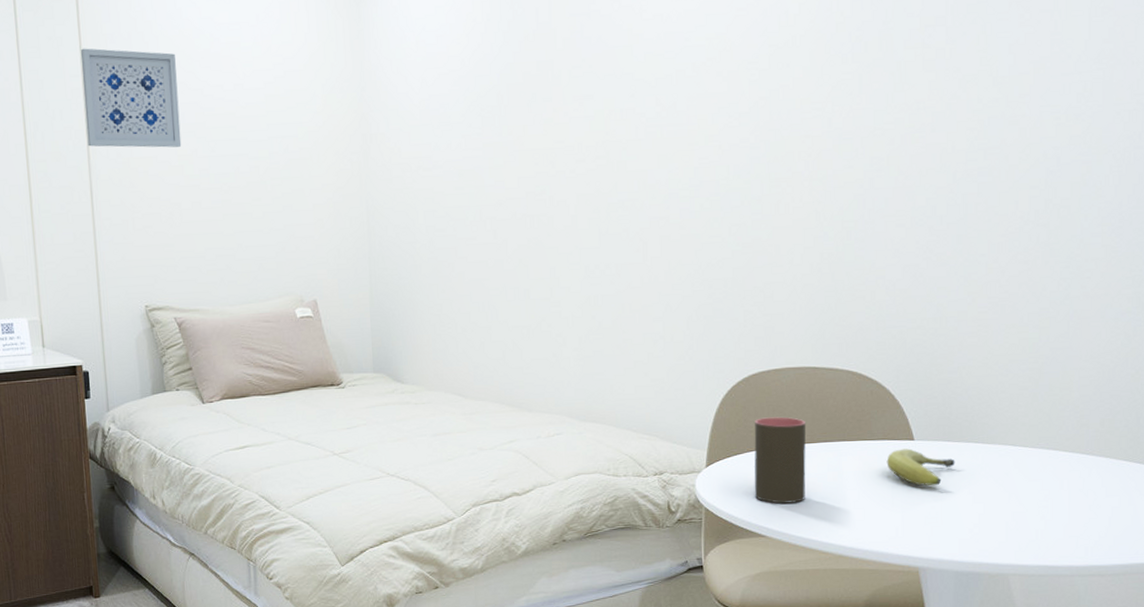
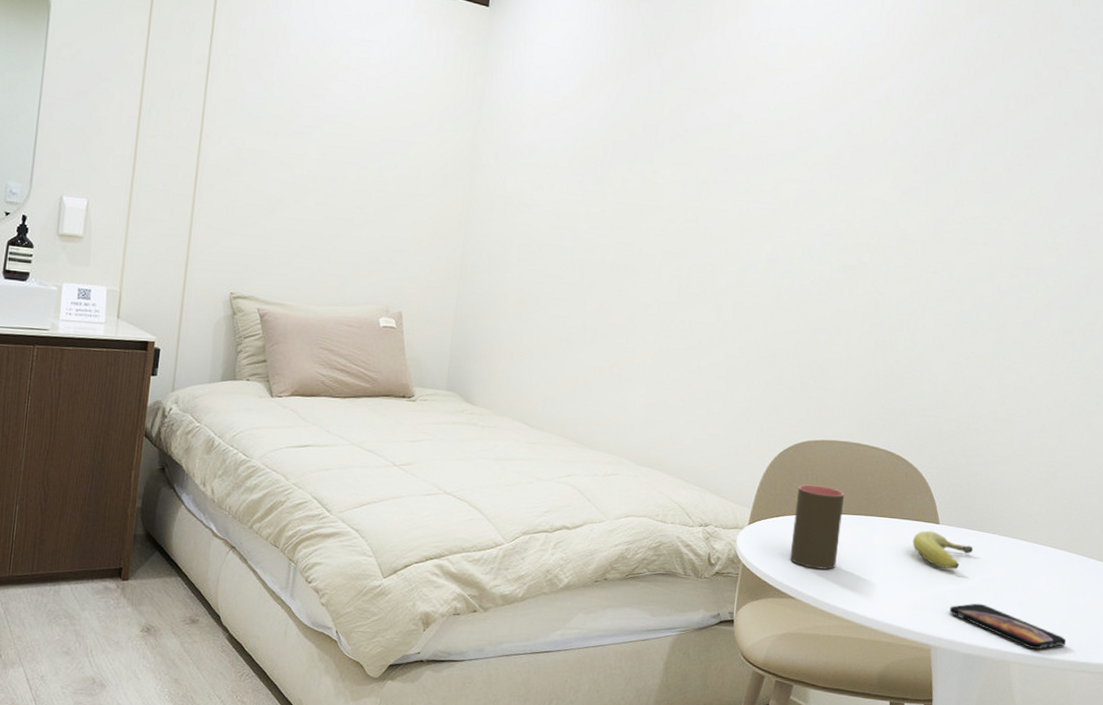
wall art: present [80,48,182,148] -> none [201,37,304,146]
smartphone: none [936,517,1071,558] -> present [949,603,1067,649]

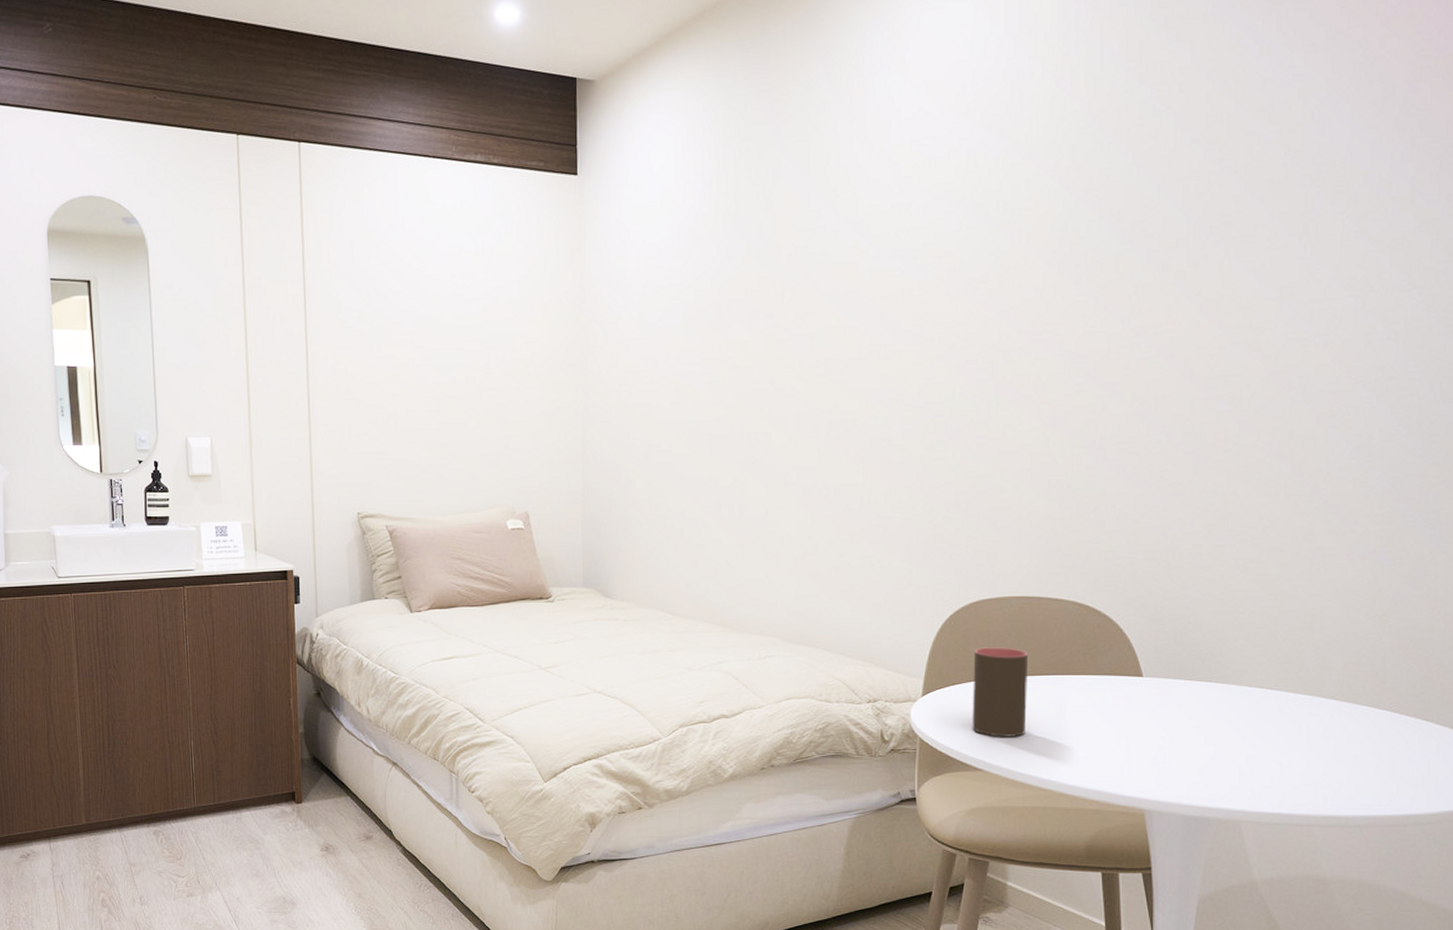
fruit: present [912,530,974,570] -> none [1112,685,1186,725]
smartphone: present [949,603,1067,649] -> none [1163,760,1309,805]

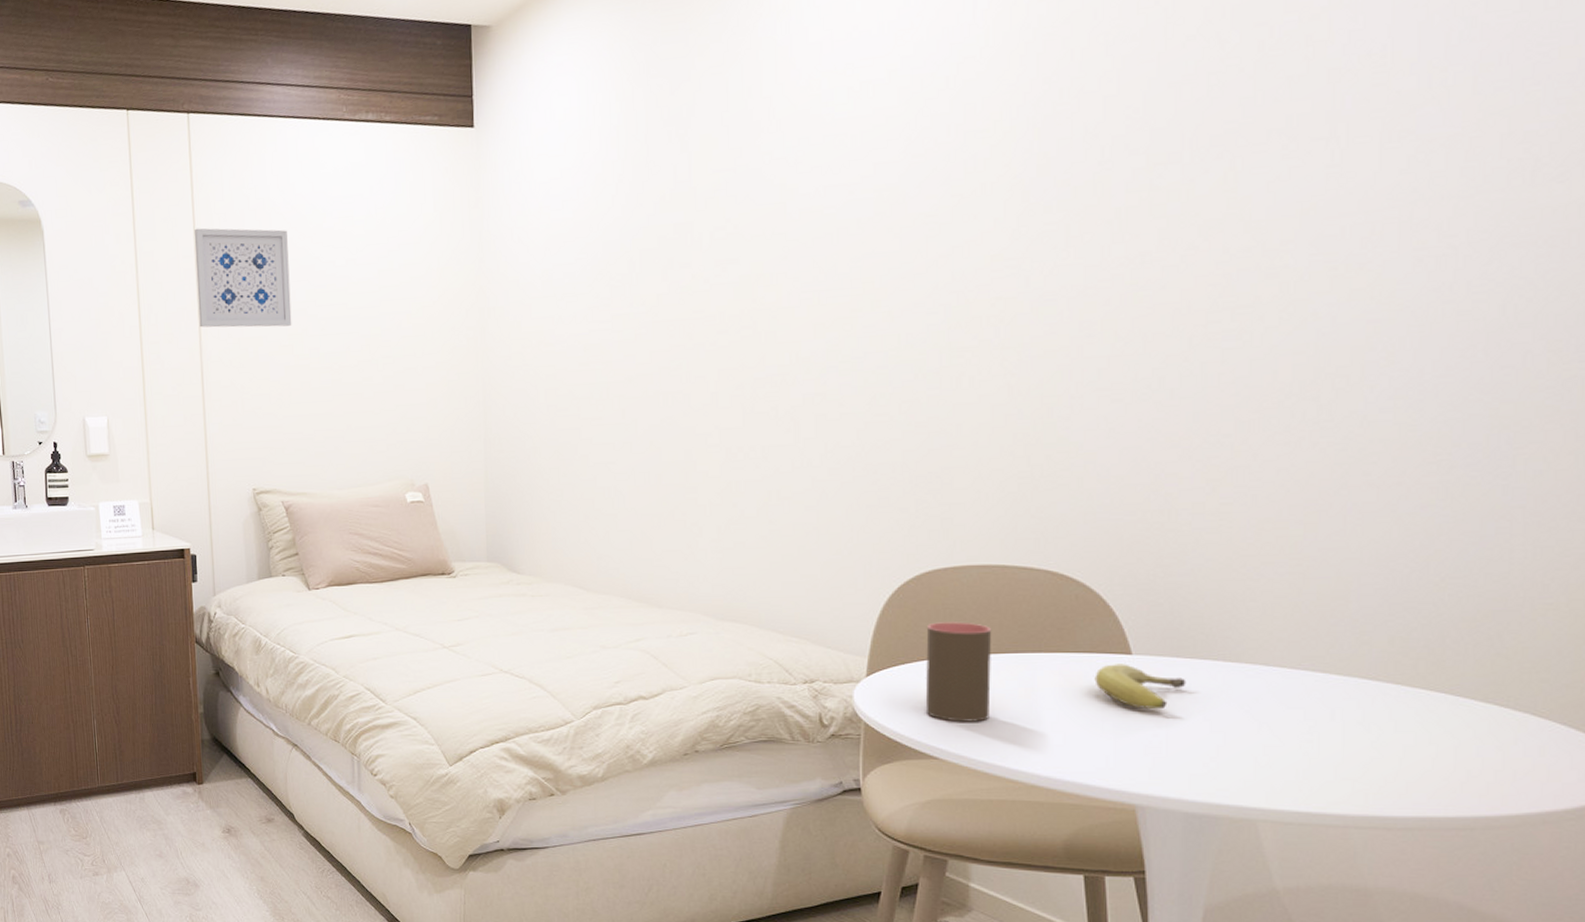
wall art: none [303,255,399,356] -> present [194,228,292,328]
fruit: none [1112,685,1186,725] -> present [1094,664,1186,710]

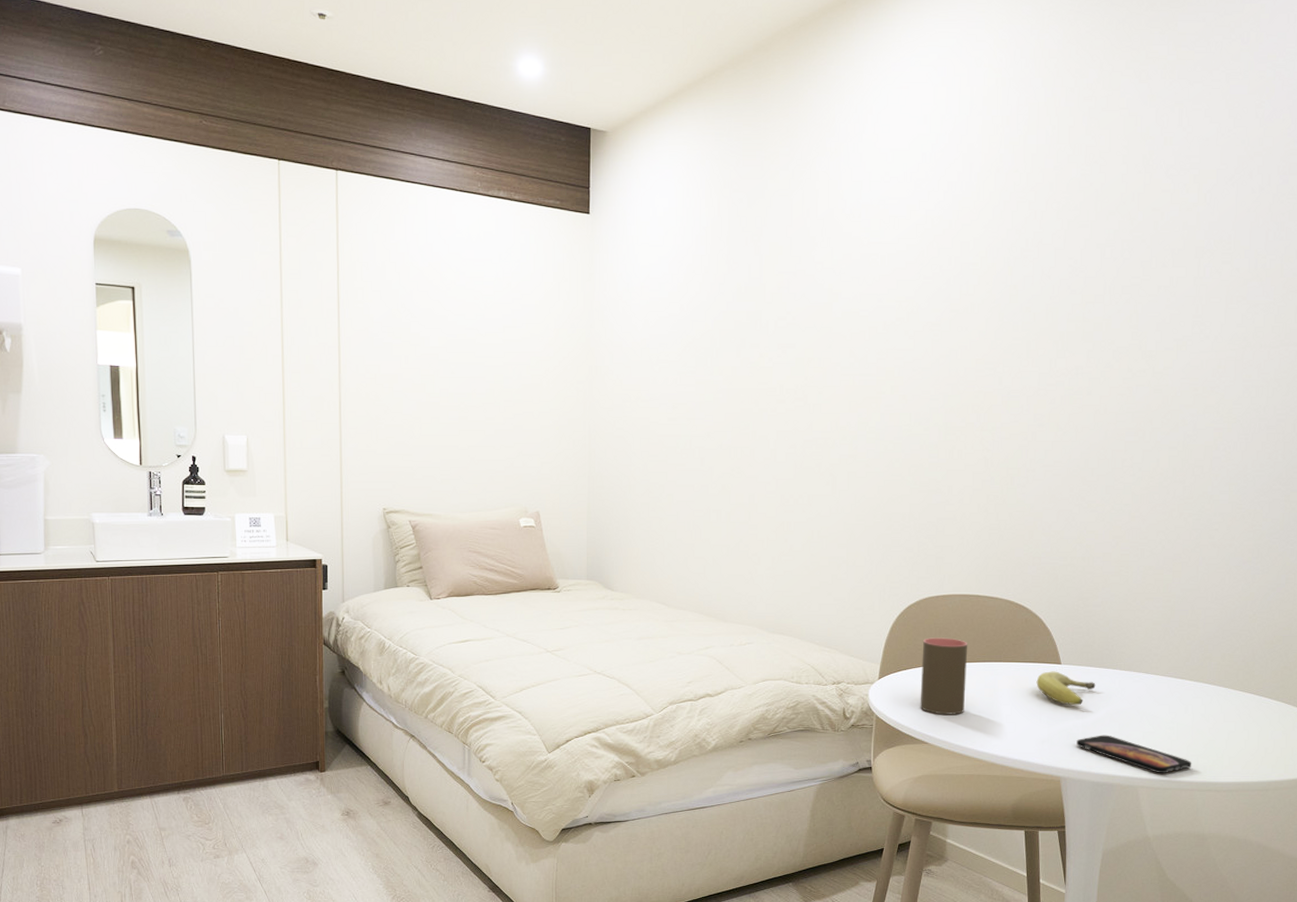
wall art: present [194,228,292,328] -> none [337,273,425,367]
smartphone: none [1159,749,1344,802] -> present [1076,735,1192,773]

